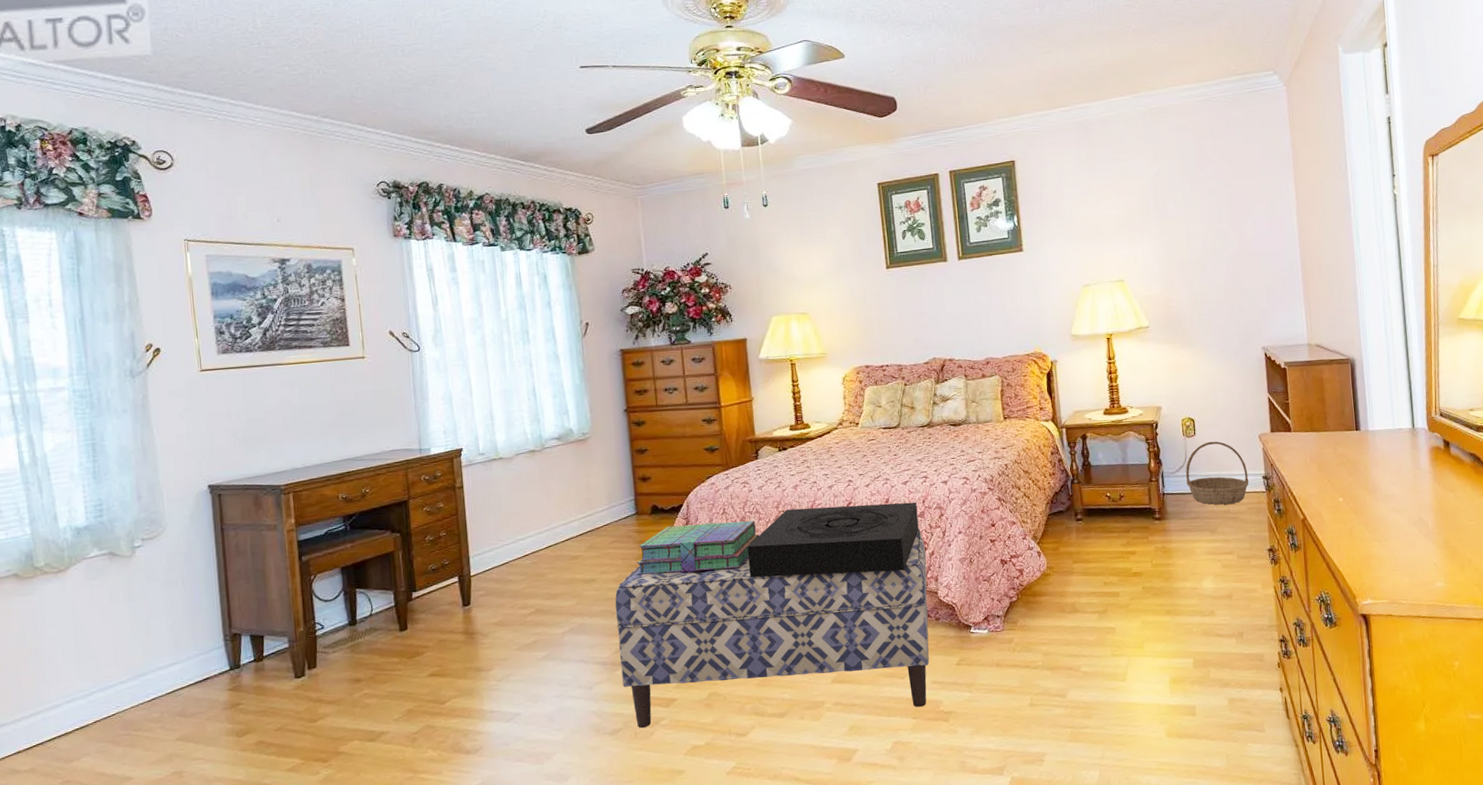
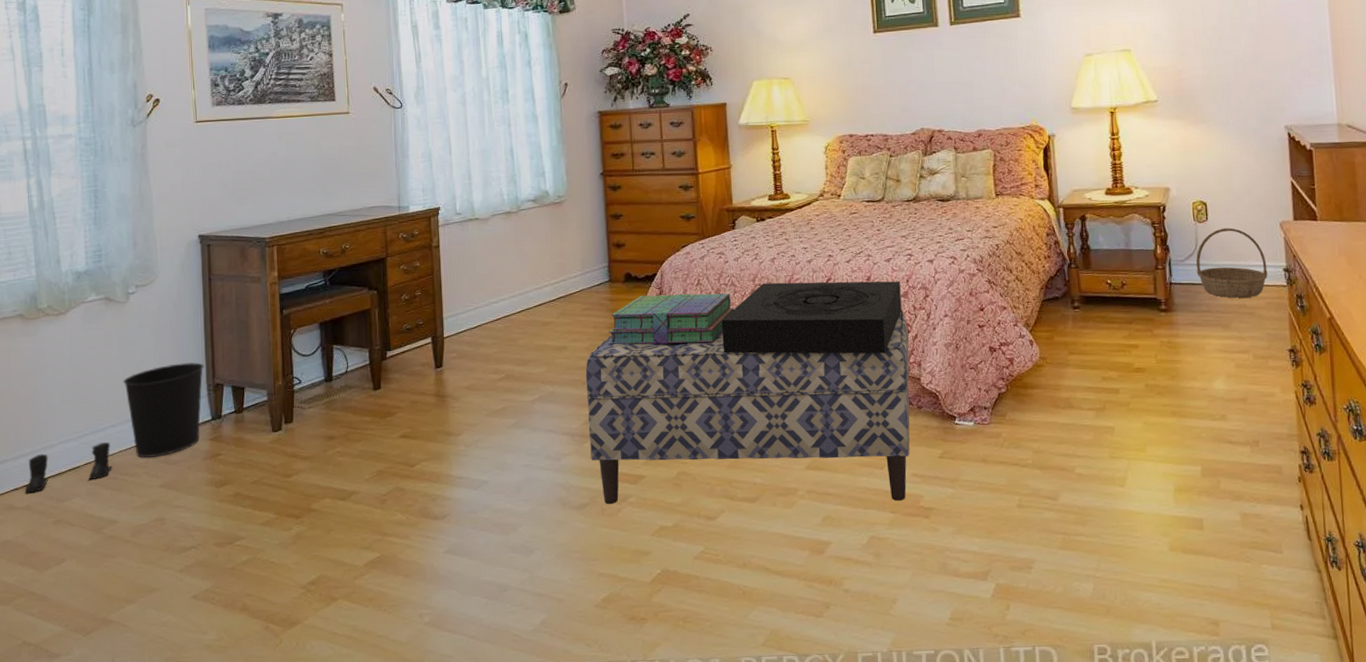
boots: none [28,699,125,756] -> present [25,442,113,494]
wastebasket: none [132,613,220,712] -> present [123,362,204,458]

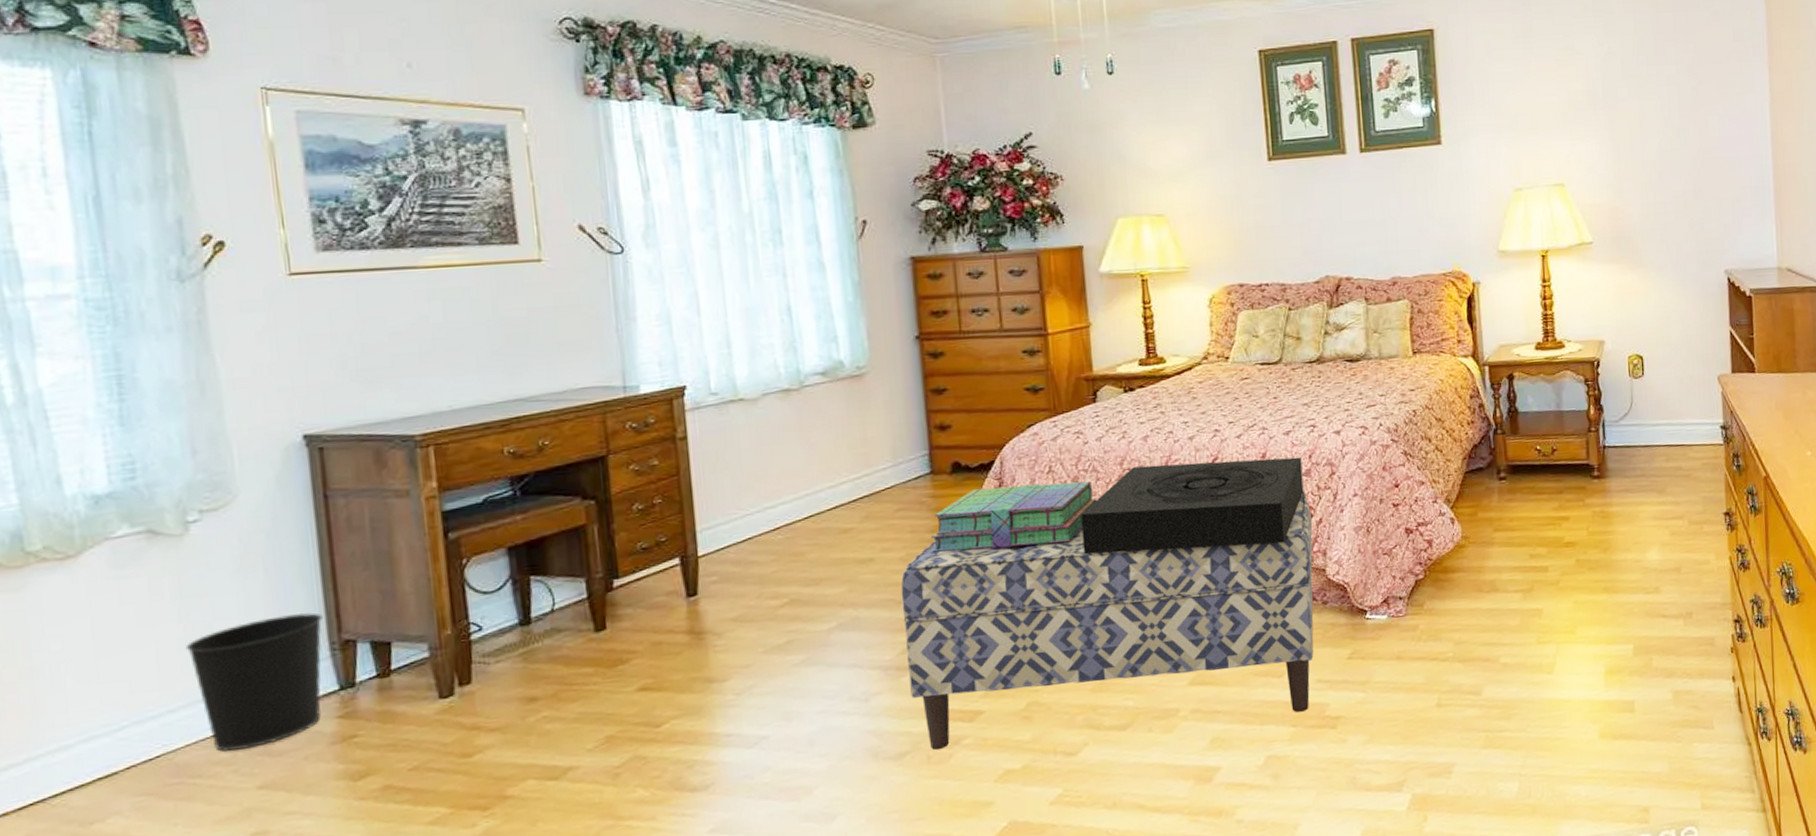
boots: present [25,442,113,494] -> none [21,734,176,819]
basket: present [1195,227,1268,298] -> none [1630,383,1705,460]

